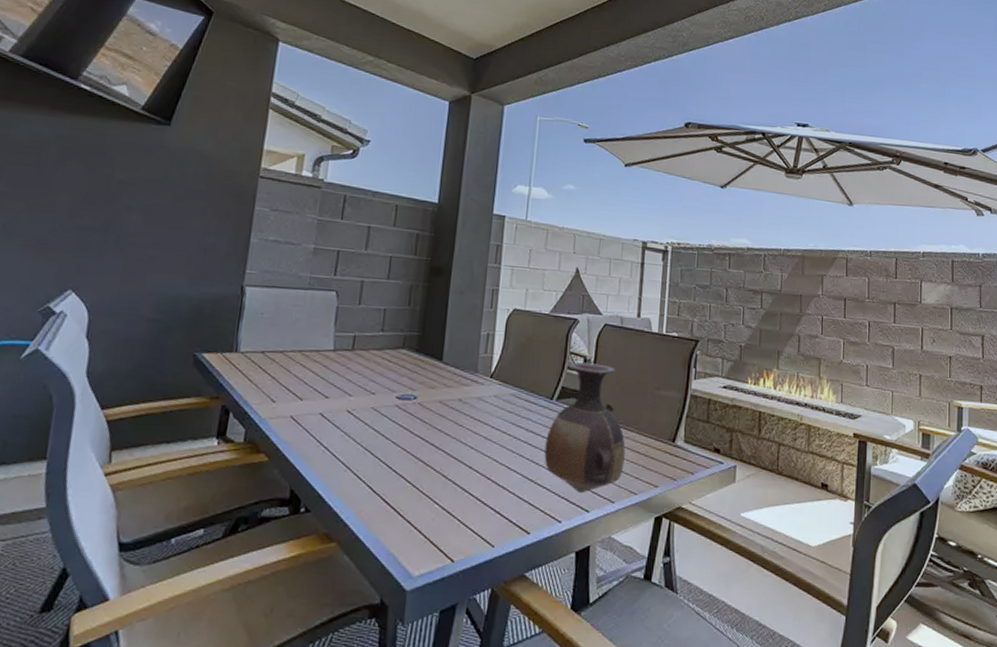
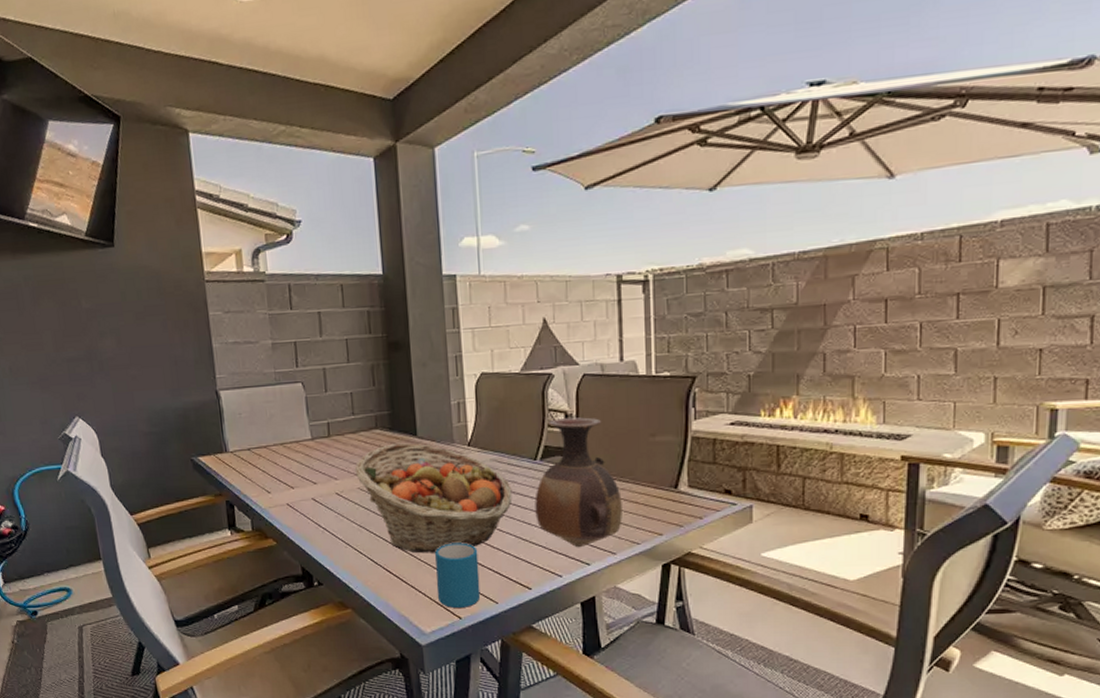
fruit basket: none [371,366,526,486] -> present [354,443,513,554]
mug: none [433,476,483,549] -> present [435,542,481,608]

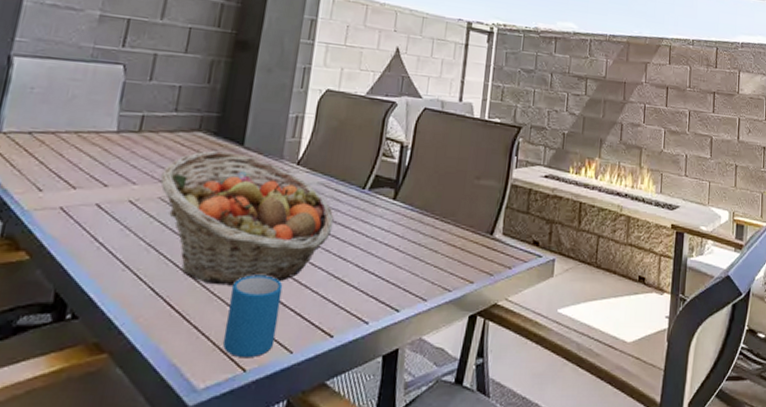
vase: present [534,417,622,548] -> none [352,148,441,292]

